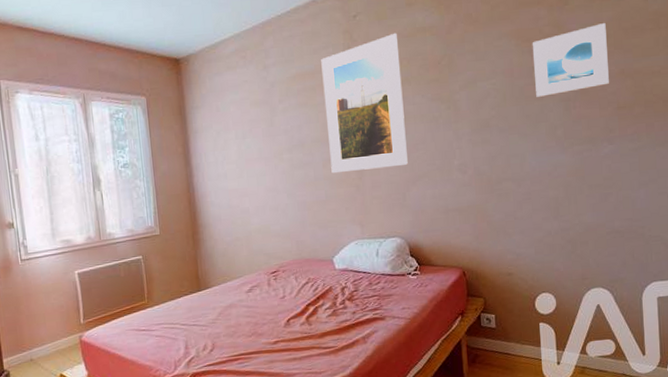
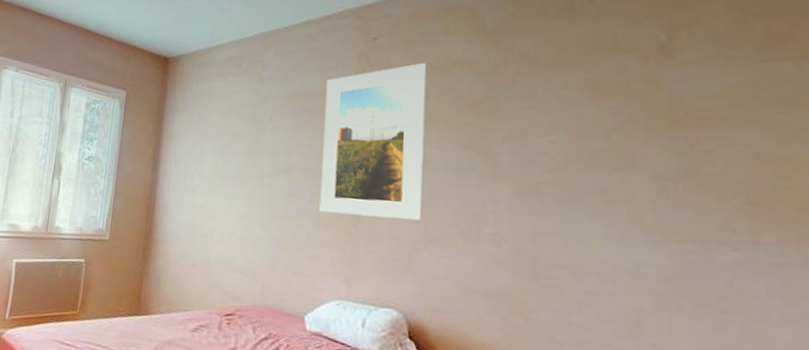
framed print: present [532,23,609,97] -> none [613,87,734,169]

